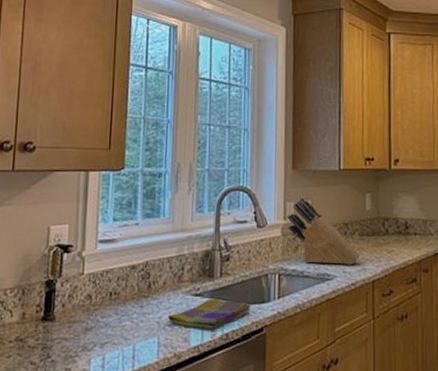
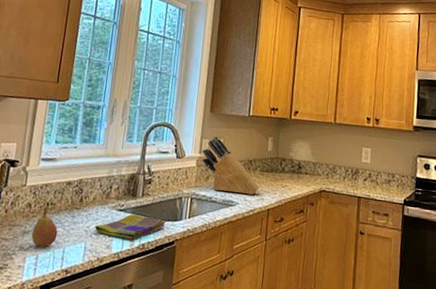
fruit: none [95,298,125,345] -> present [31,207,58,247]

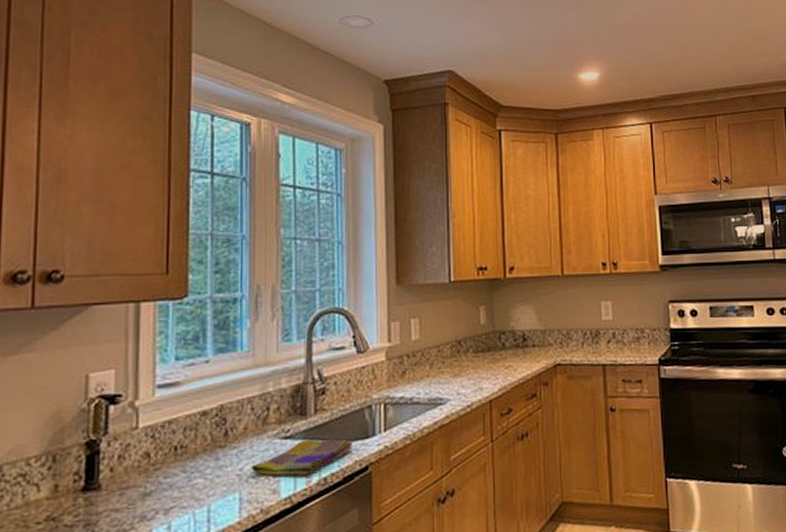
fruit: present [31,207,58,247] -> none [156,453,196,511]
knife block: present [202,135,260,195] -> none [392,315,476,389]

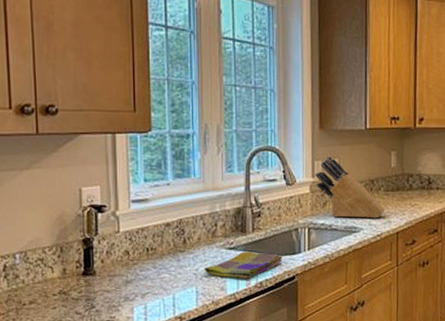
knife block: none [392,315,476,389] -> present [315,155,386,218]

